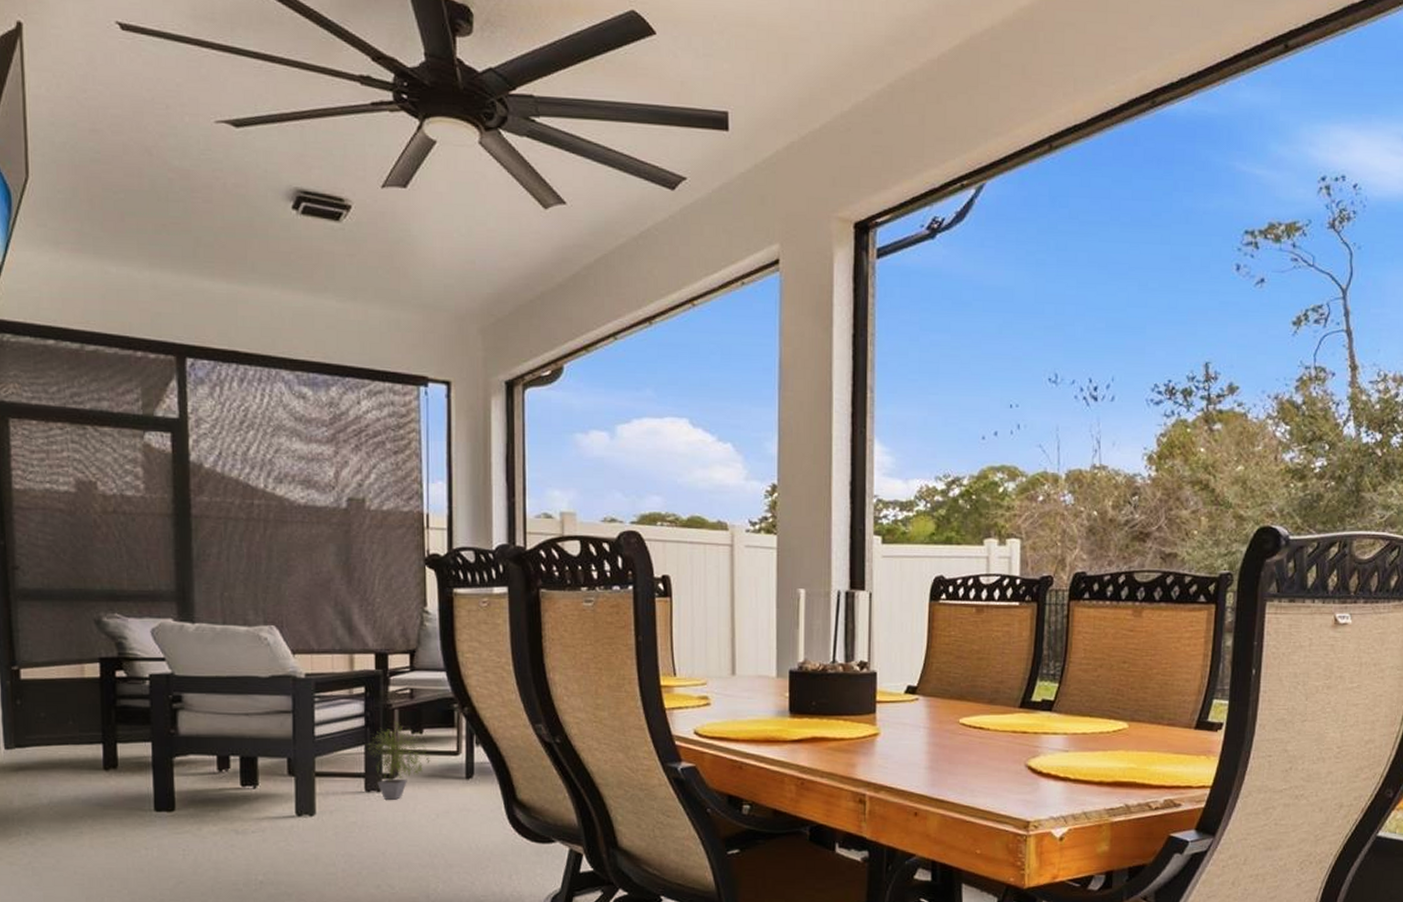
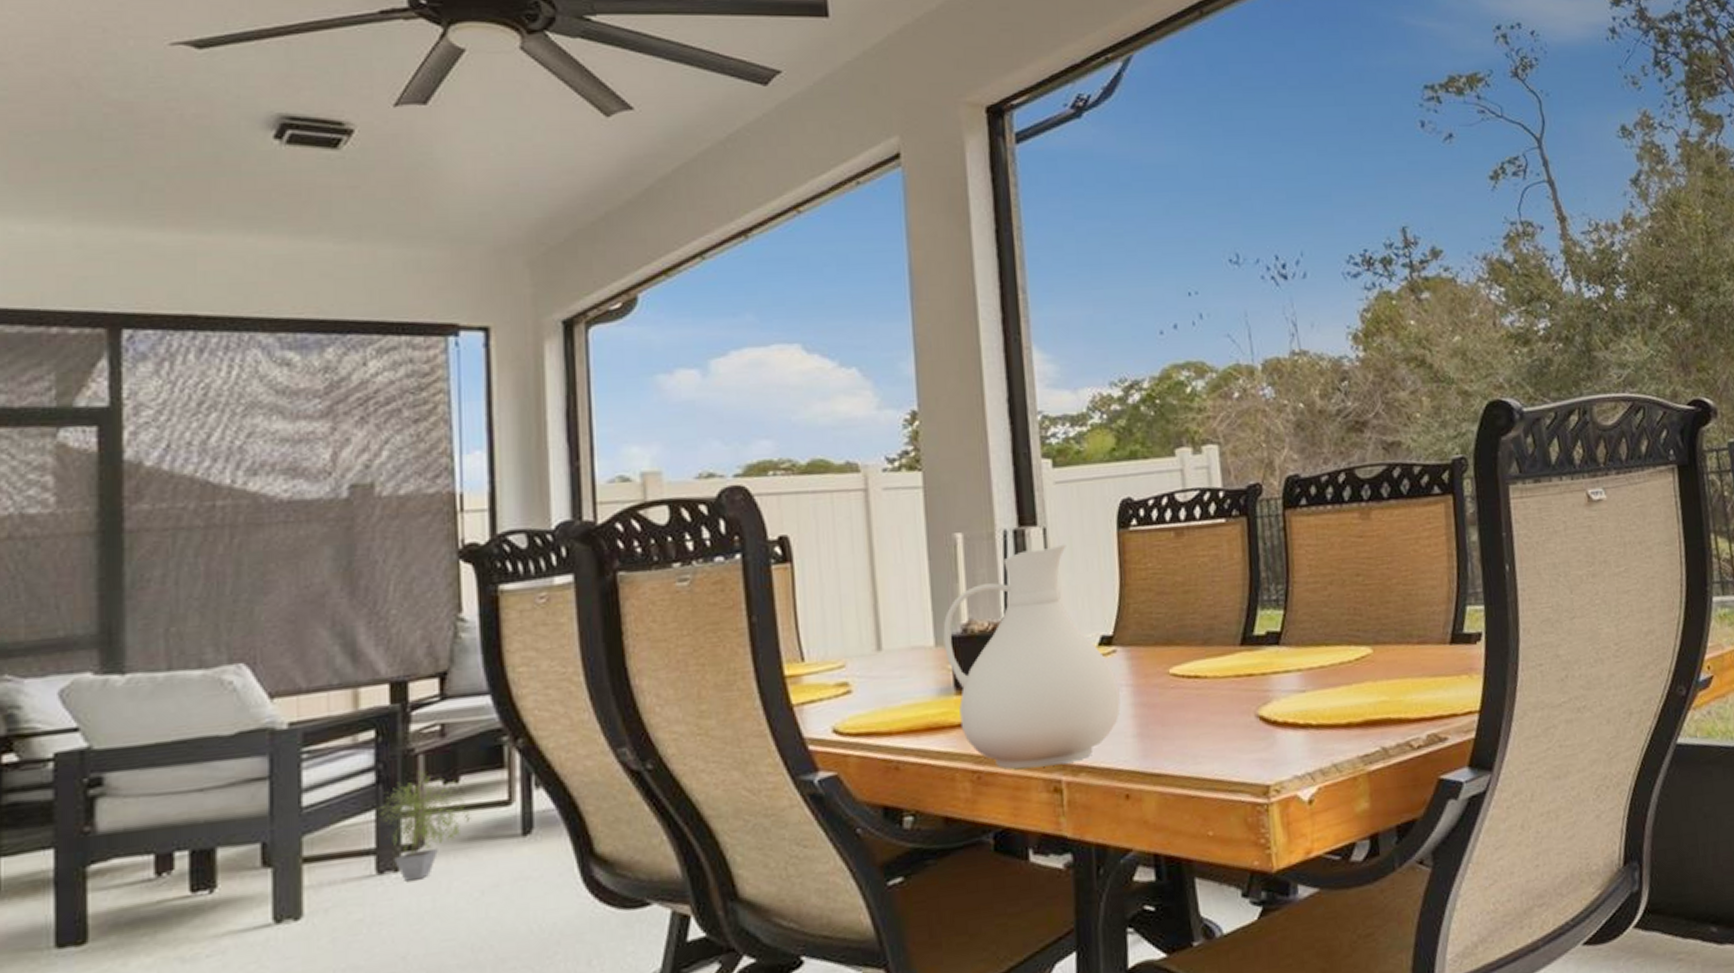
pitcher: none [783,608,918,782] -> present [943,544,1121,769]

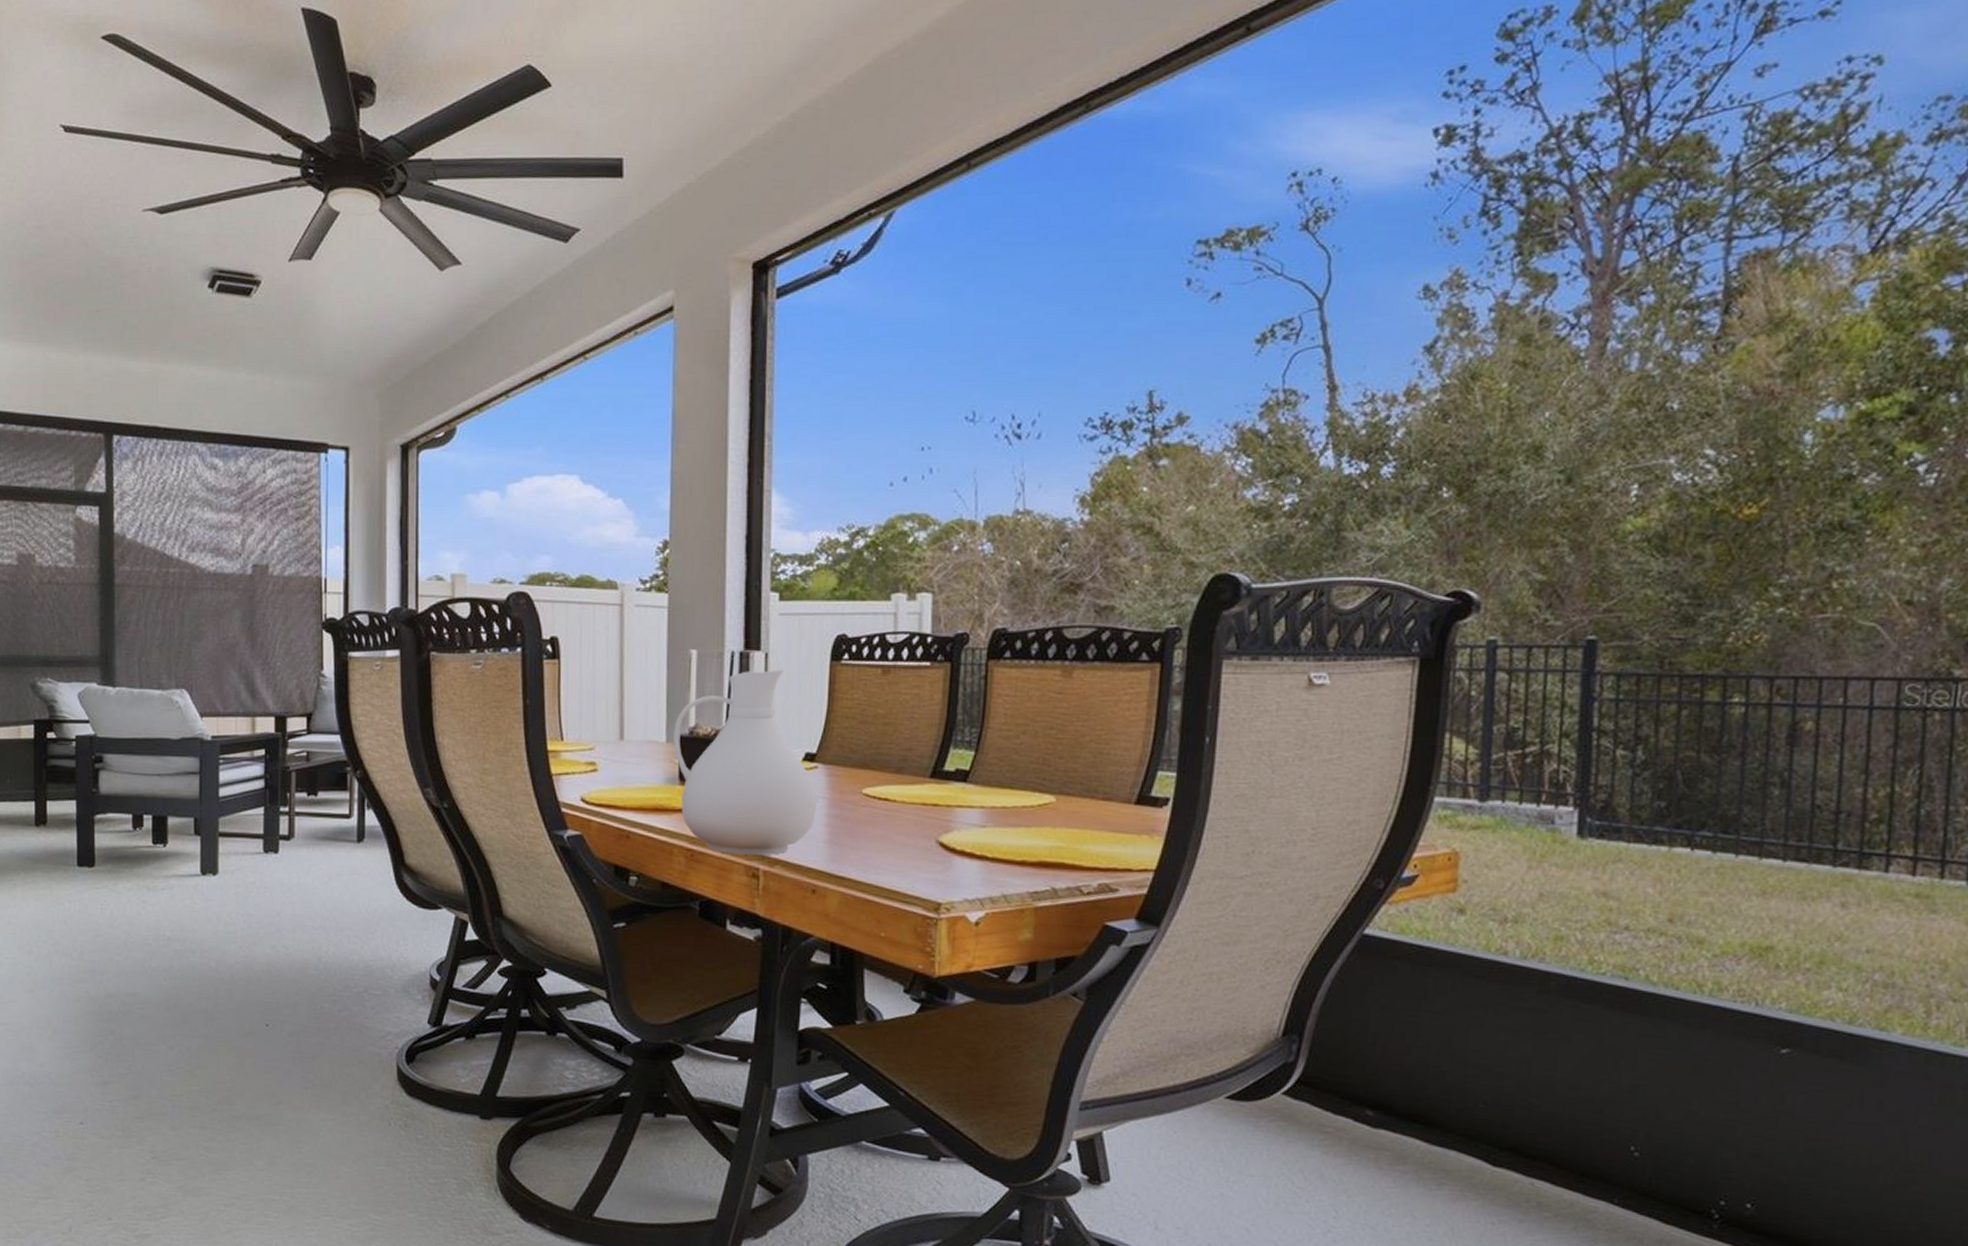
potted plant: present [378,771,471,881] -> none [265,783,324,861]

